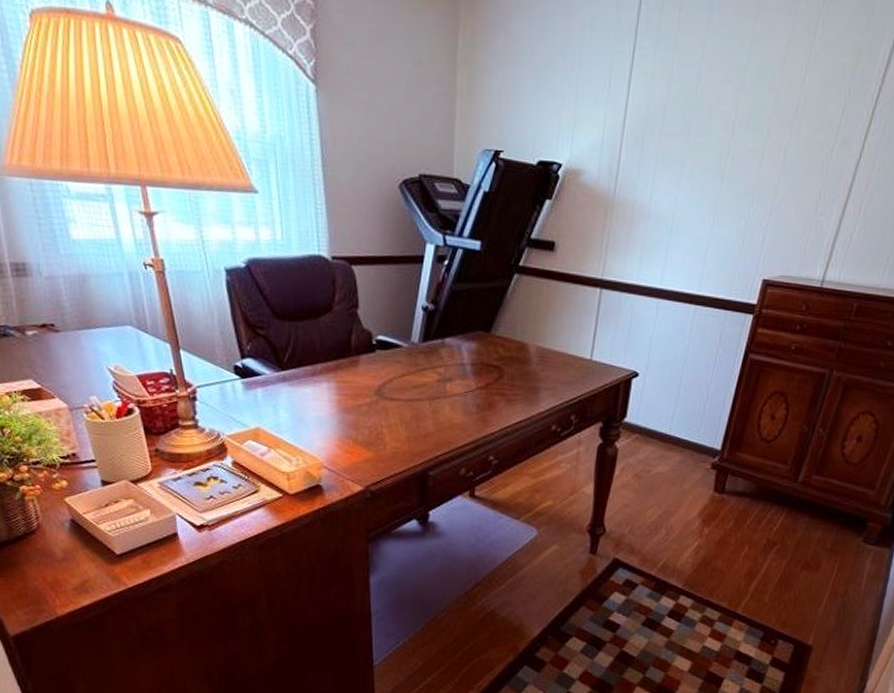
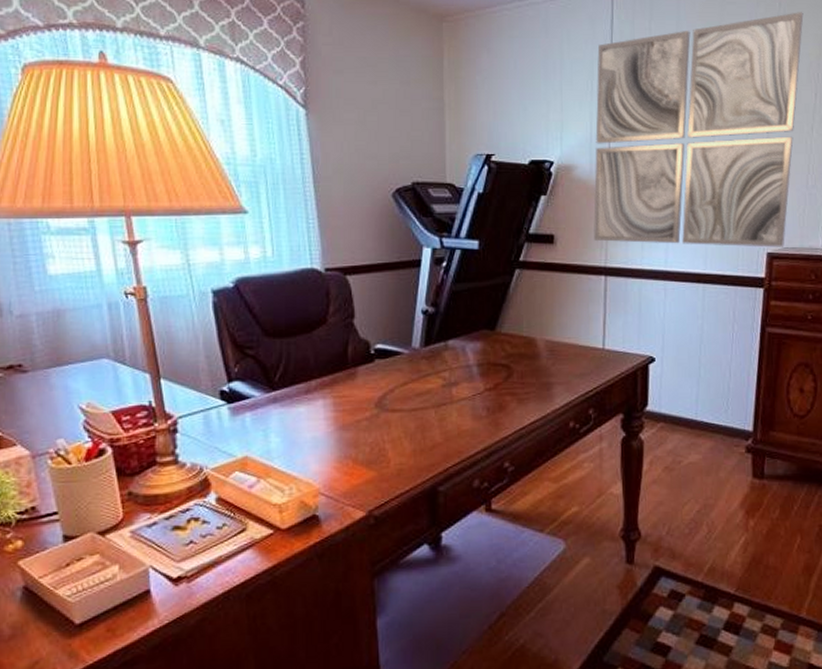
wall art: none [594,12,848,275] -> present [593,12,804,247]

